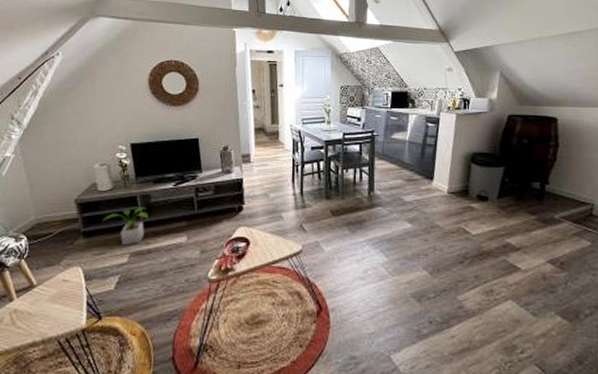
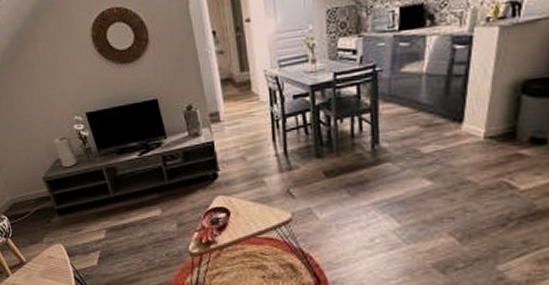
potted plant: present [102,206,149,246] -> none [73,180,119,222]

